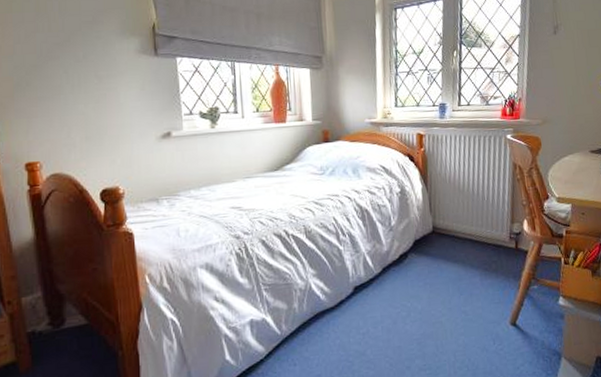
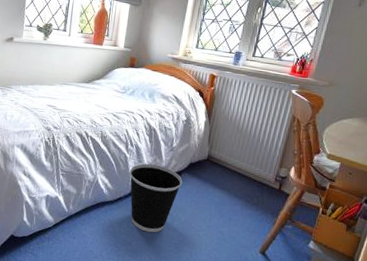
wastebasket: none [347,251,411,335] -> present [129,163,183,233]

